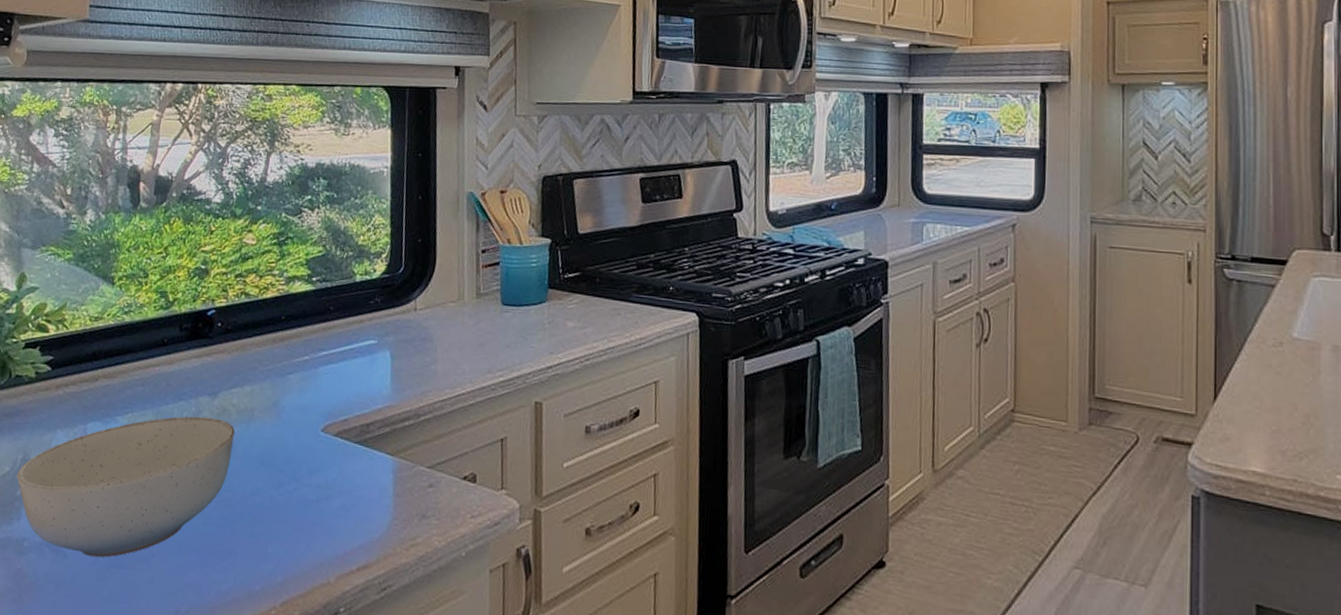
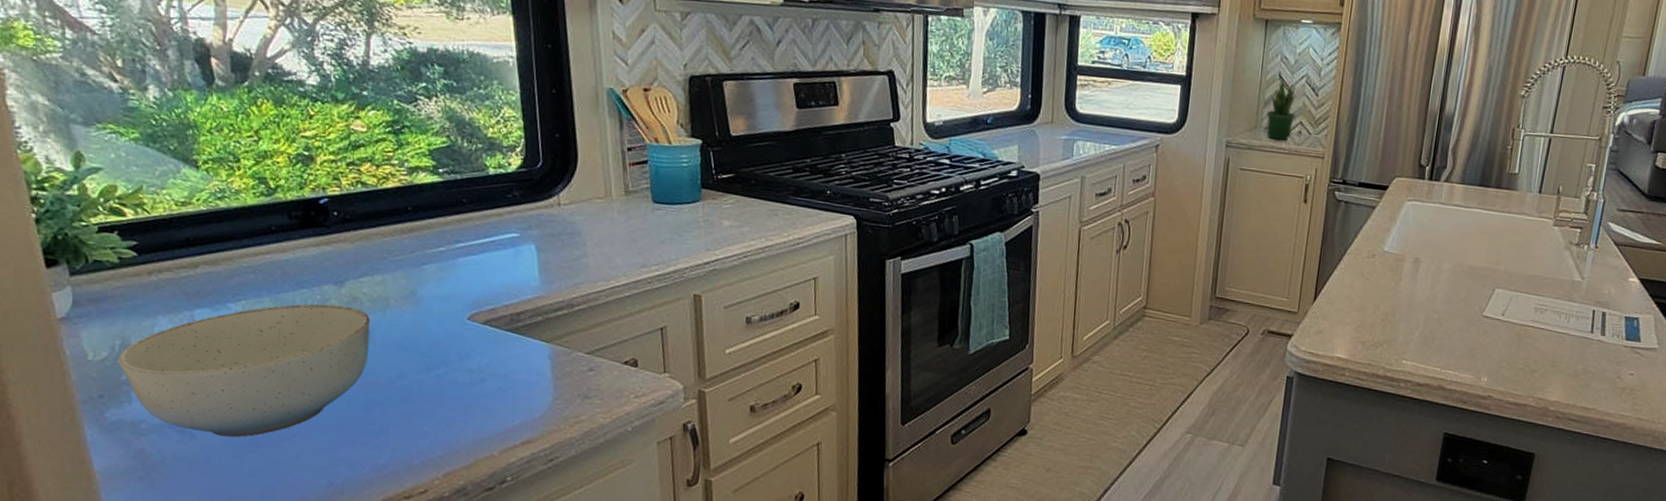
planter: none [1133,148,1167,213] -> present [1266,81,1297,141]

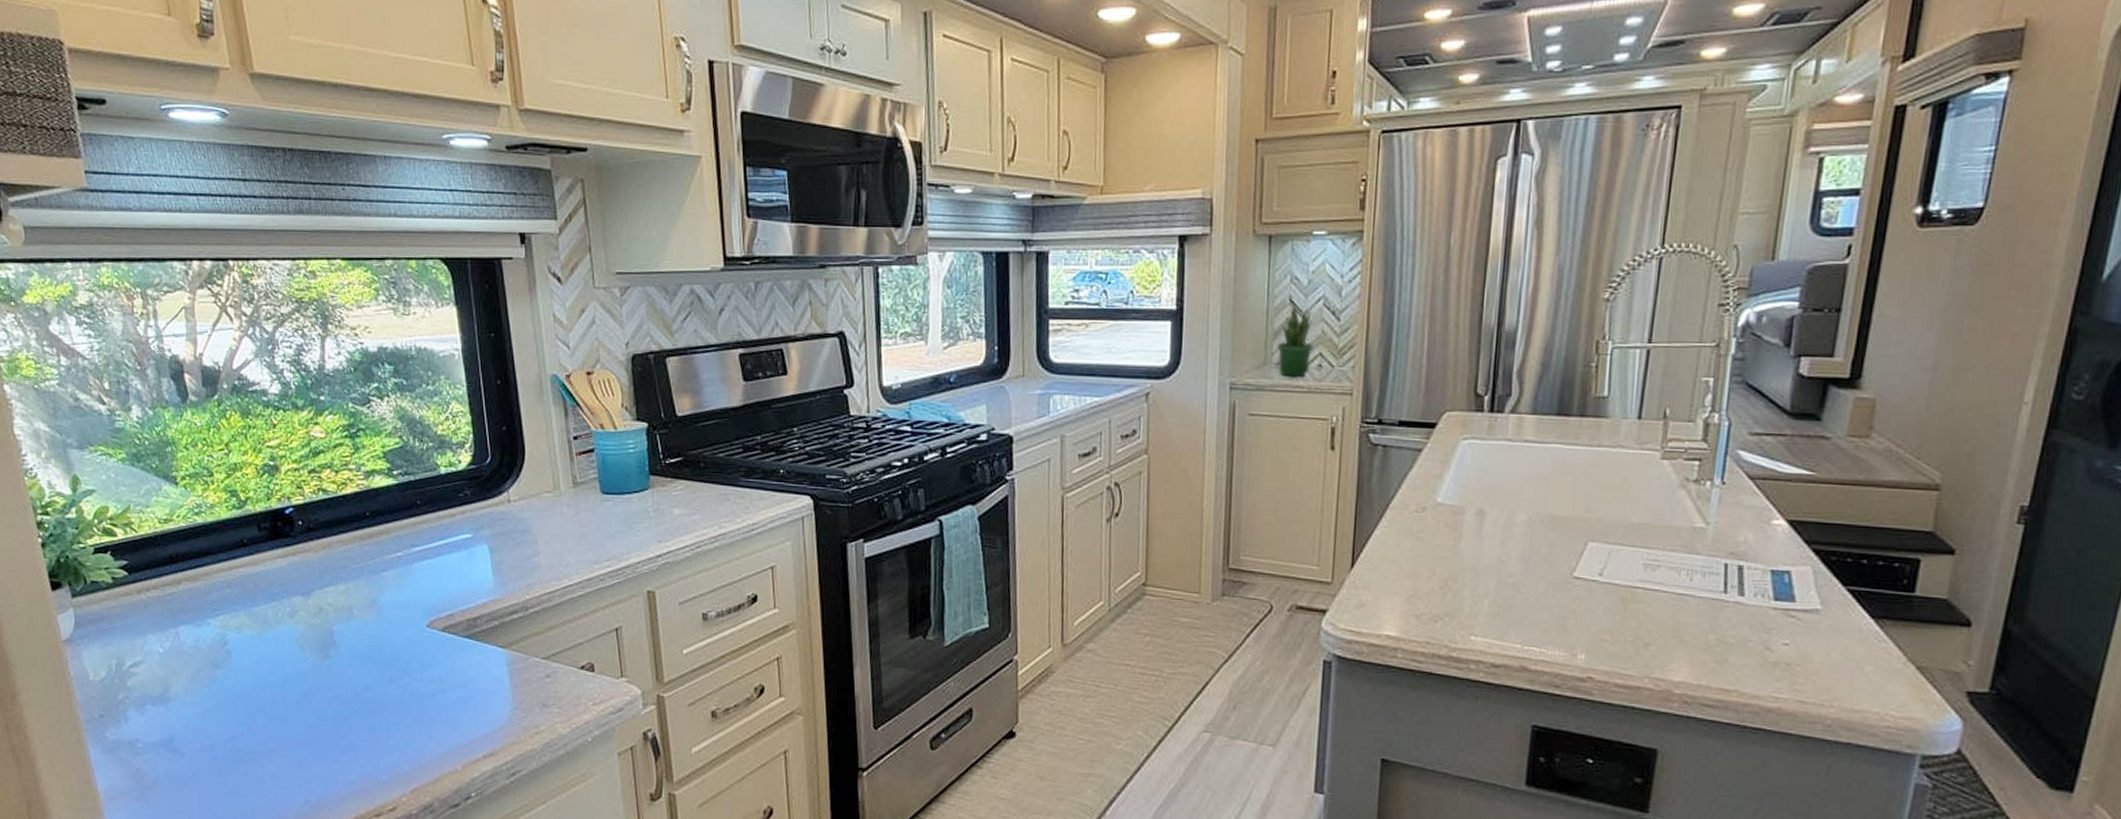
bowl: present [118,304,370,437] -> none [115,616,336,755]

